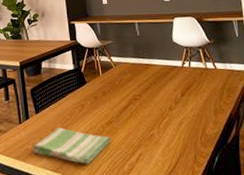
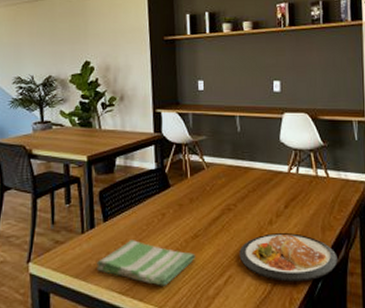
dish: none [146,117,230,158] -> present [239,233,338,282]

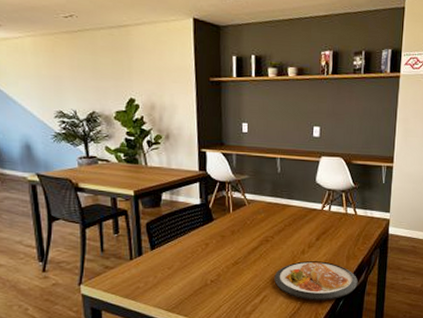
dish towel: present [97,240,196,286] -> none [145,266,235,304]

